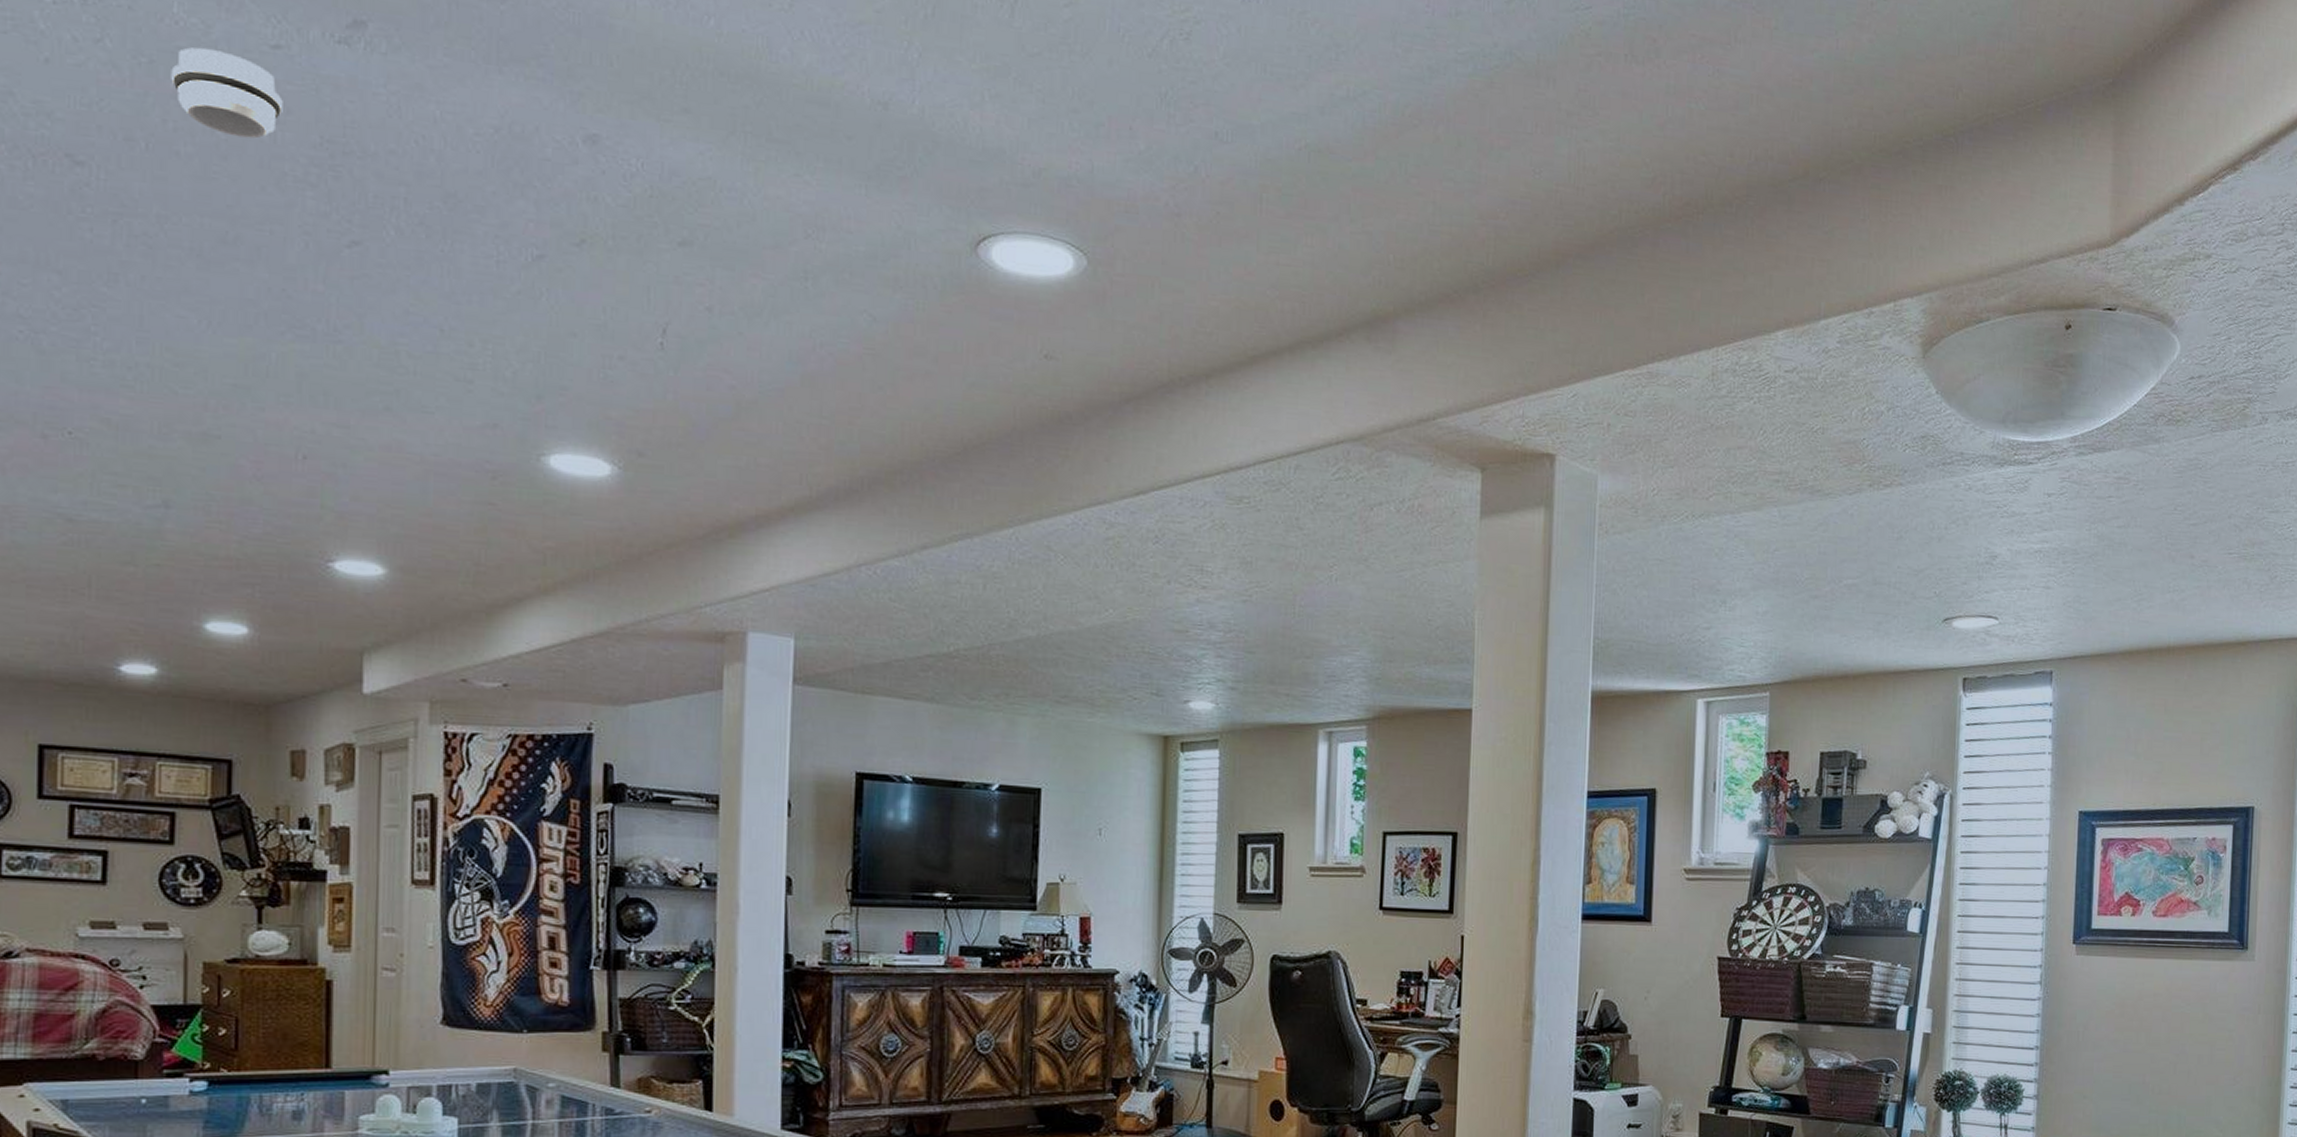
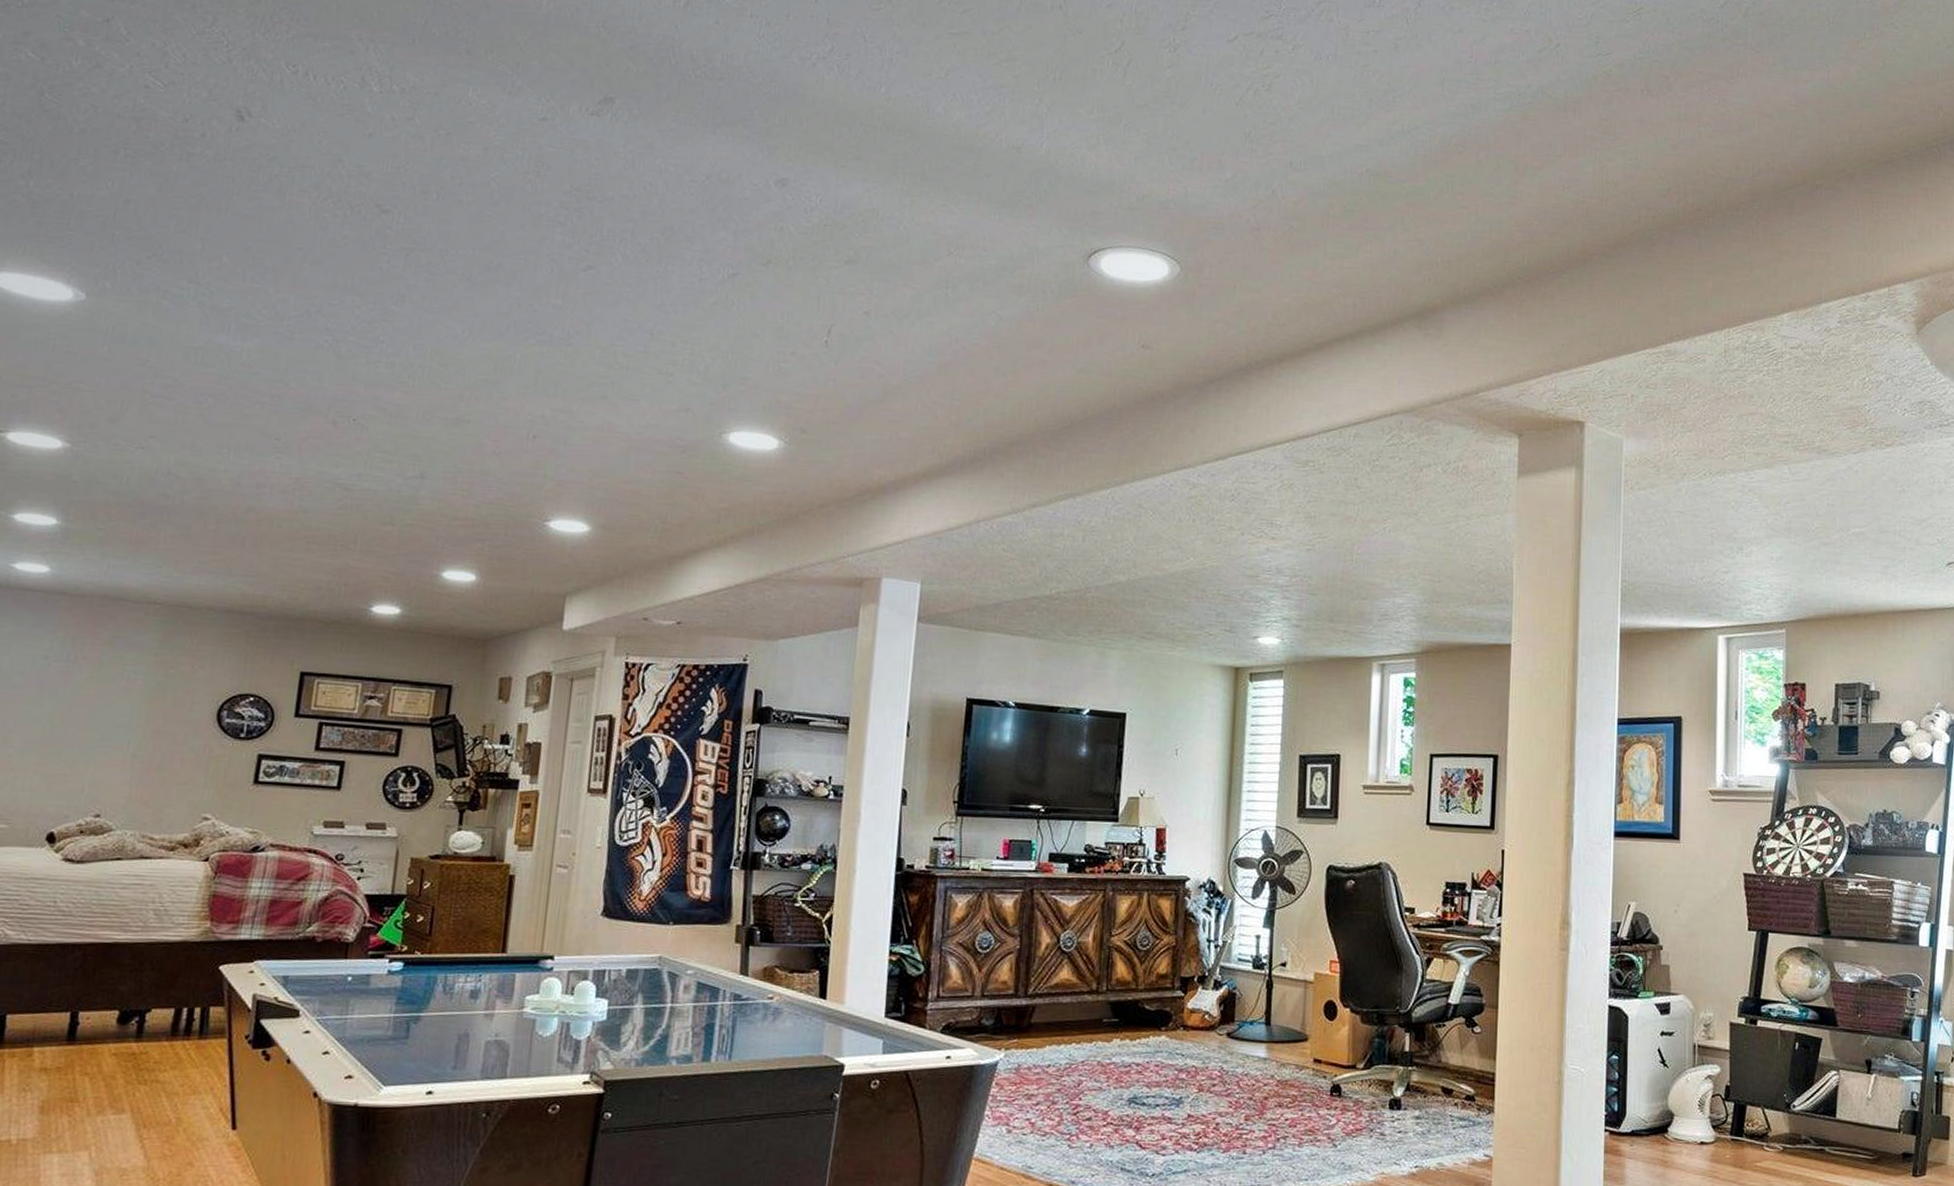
smoke detector: present [171,47,283,139] -> none [461,121,545,189]

